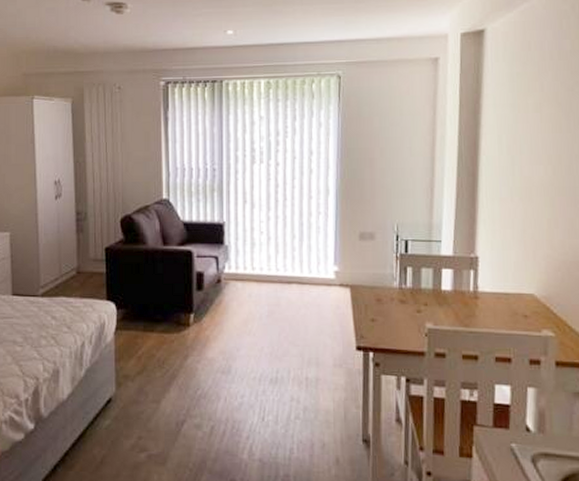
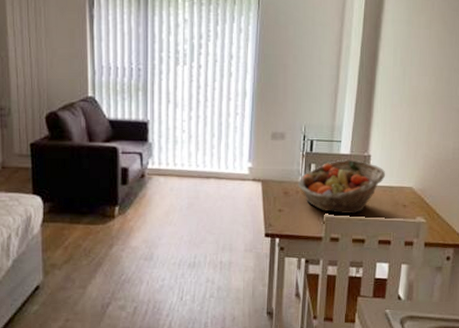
fruit basket: none [392,261,499,326] -> present [297,159,386,214]

